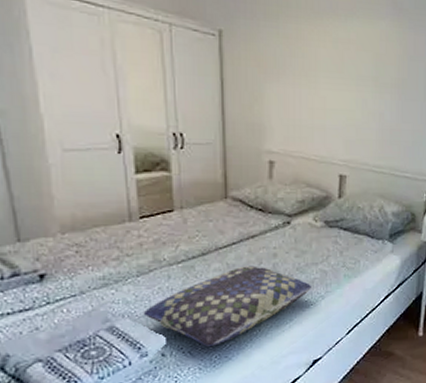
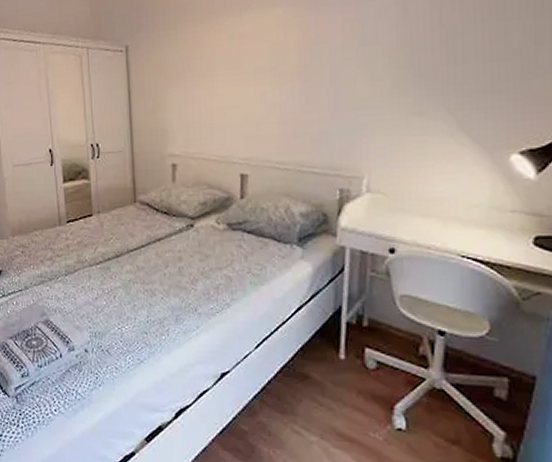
cushion: present [143,266,313,348] -> none [70,269,218,348]

